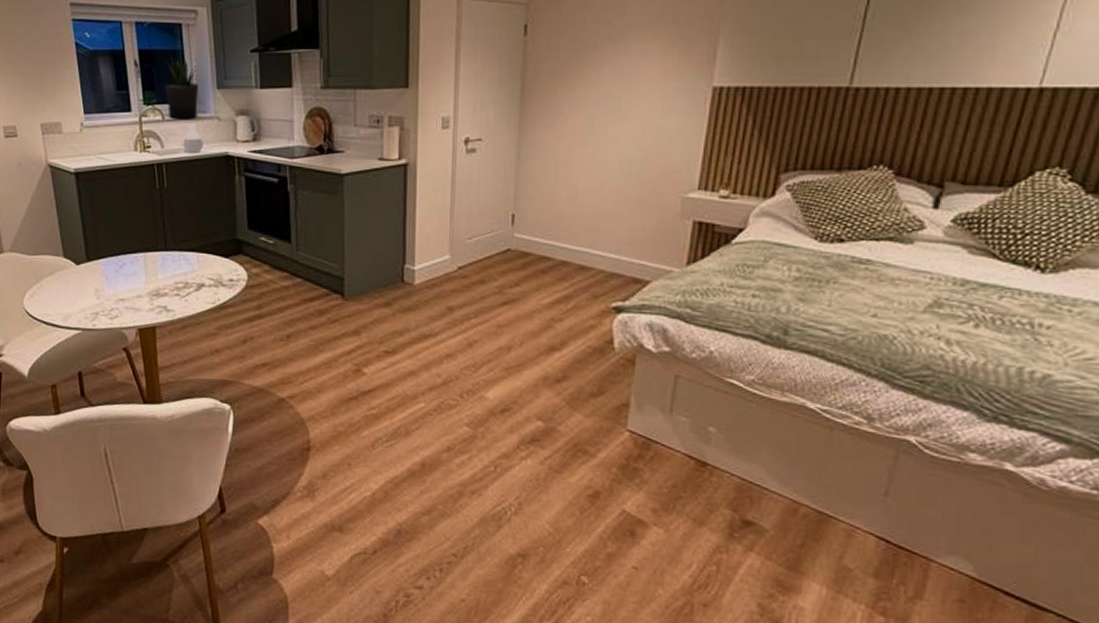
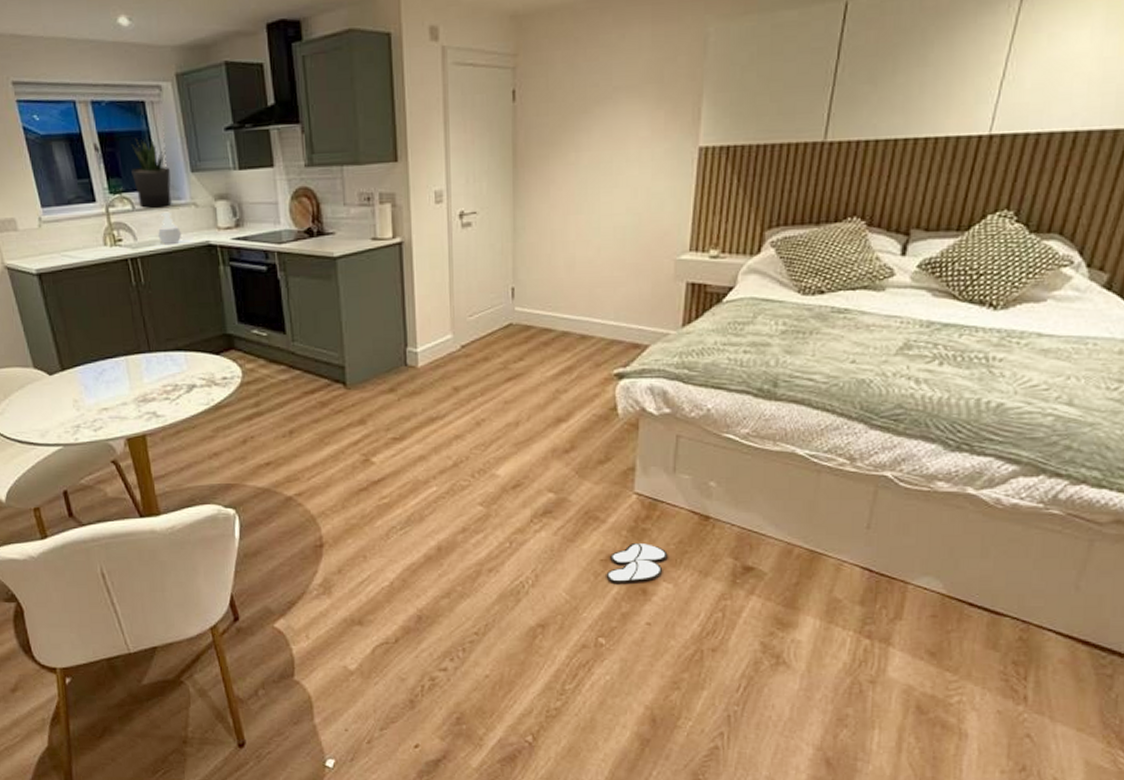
slippers: none [592,481,660,524] -> present [606,542,668,583]

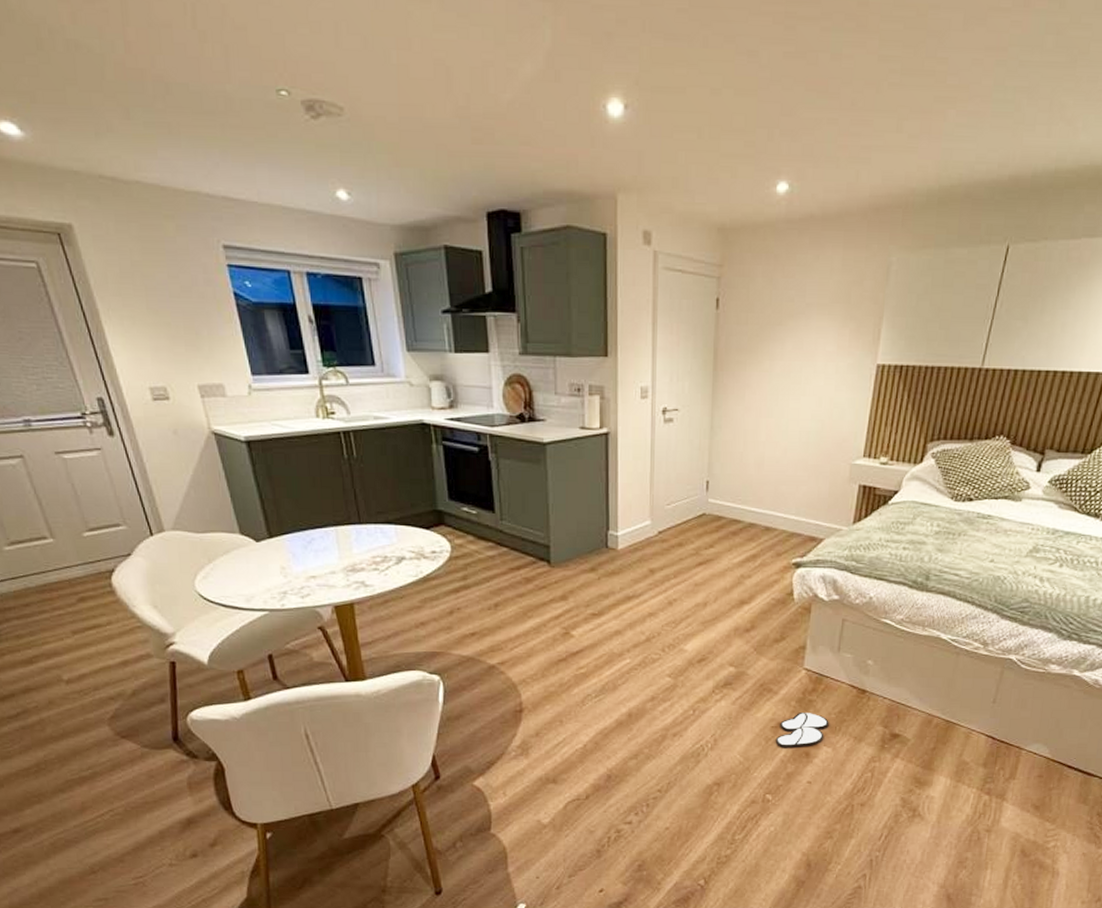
planter: present [131,138,172,208] -> none [346,313,387,384]
soap dispenser: present [158,211,181,246] -> none [372,388,395,421]

